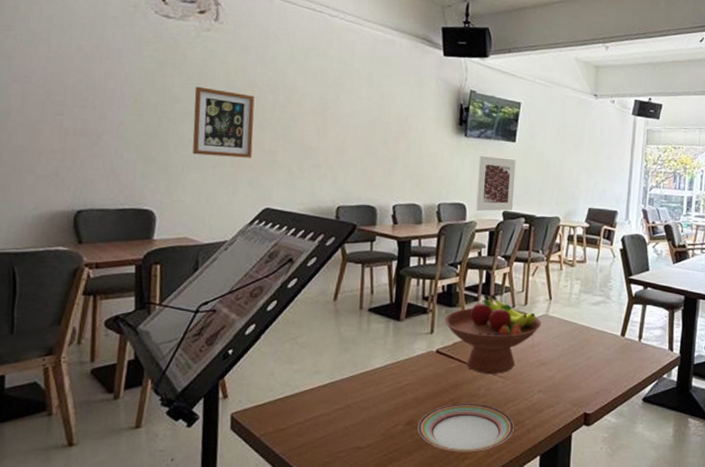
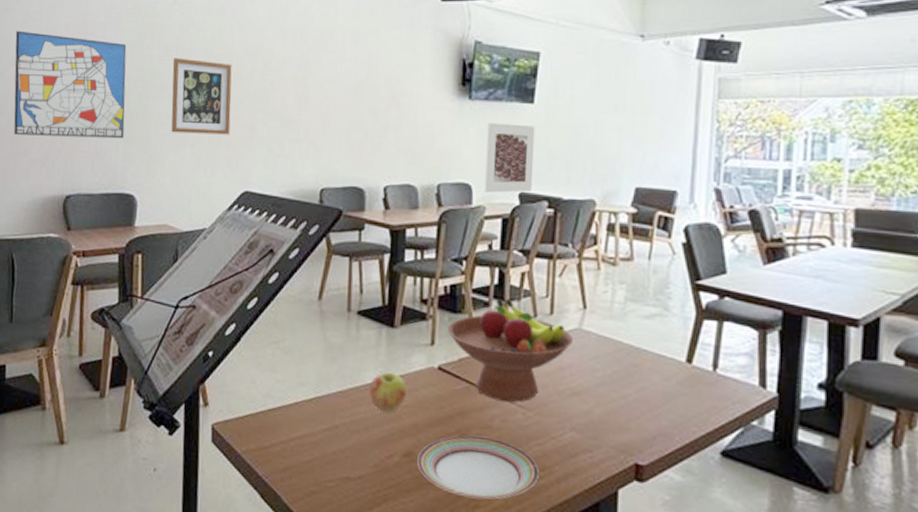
wall art: none [16,48,146,159] -> present [14,30,127,139]
apple: none [378,357,411,389] -> present [369,371,408,411]

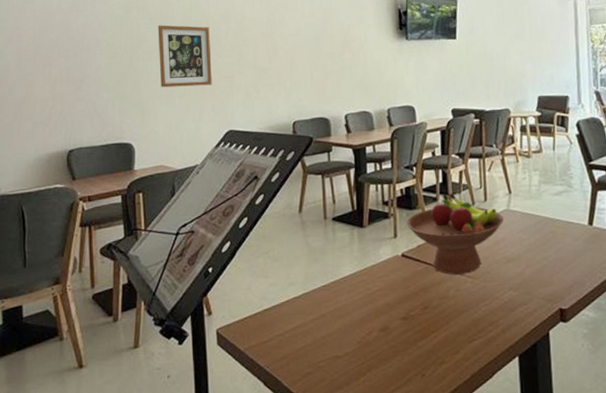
wall art: present [14,30,127,139] -> none [12,12,118,102]
apple: present [369,371,408,411] -> none [347,263,379,296]
plate: present [417,435,539,500] -> none [392,305,488,356]
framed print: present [484,123,535,193] -> none [422,56,462,112]

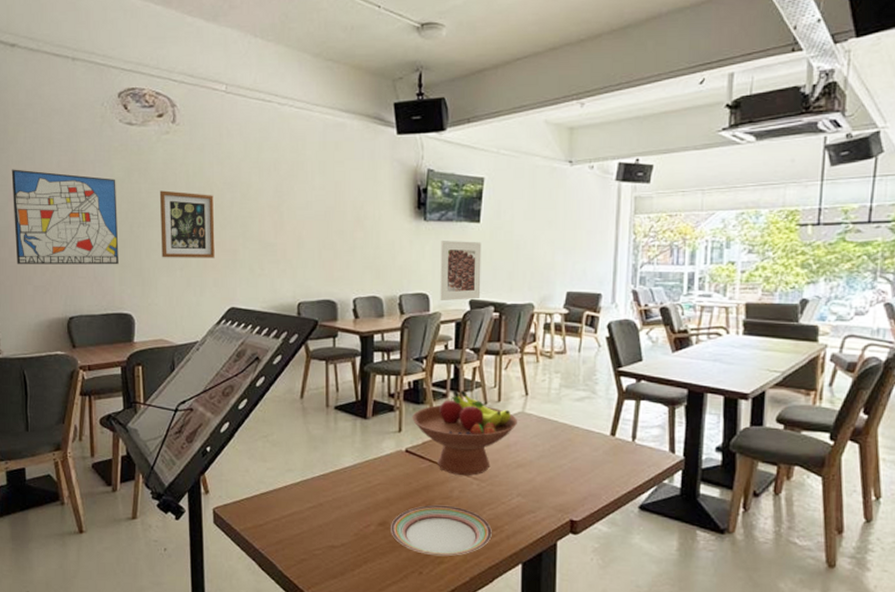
wall art: none [12,12,118,102] -> present [11,169,119,265]
plate: none [392,305,488,356] -> present [391,505,492,556]
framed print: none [422,56,462,112] -> present [440,241,482,302]

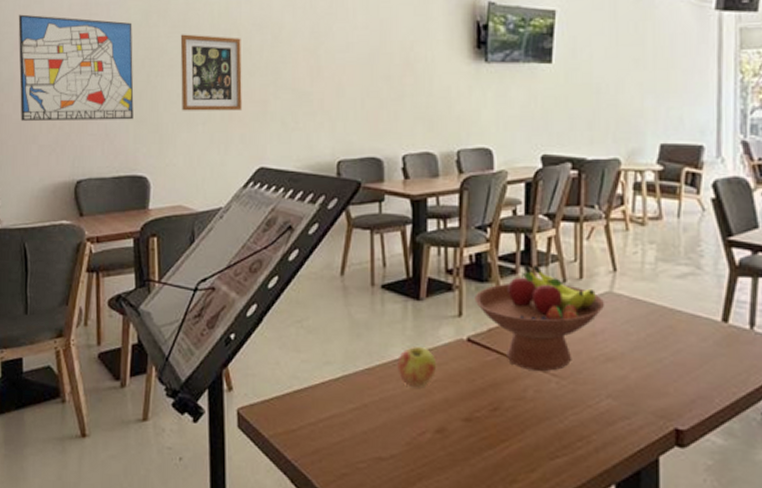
apple: none [348,456,380,489] -> present [397,346,437,387]
plate: present [391,505,492,556] -> none [451,407,576,473]
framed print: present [440,241,482,302] -> none [505,85,555,158]

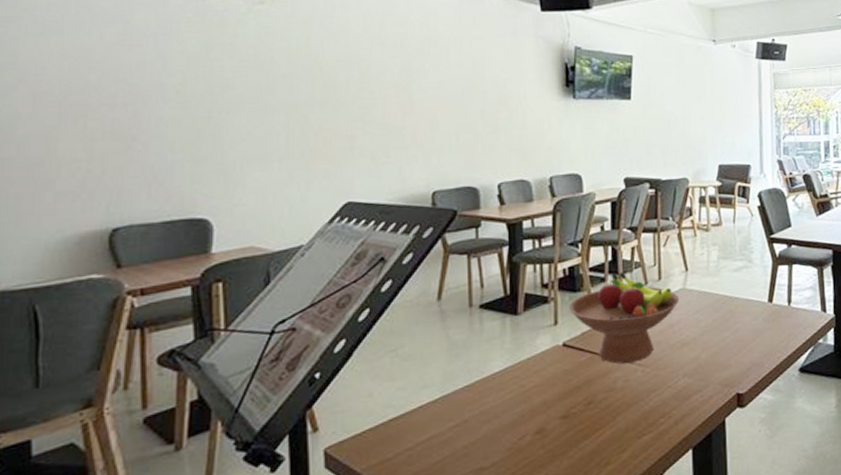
wall art: present [18,14,134,121] -> none [24,42,191,164]
wall art: present [180,34,242,111] -> none [250,69,325,148]
apple: present [397,346,437,387] -> none [497,357,535,396]

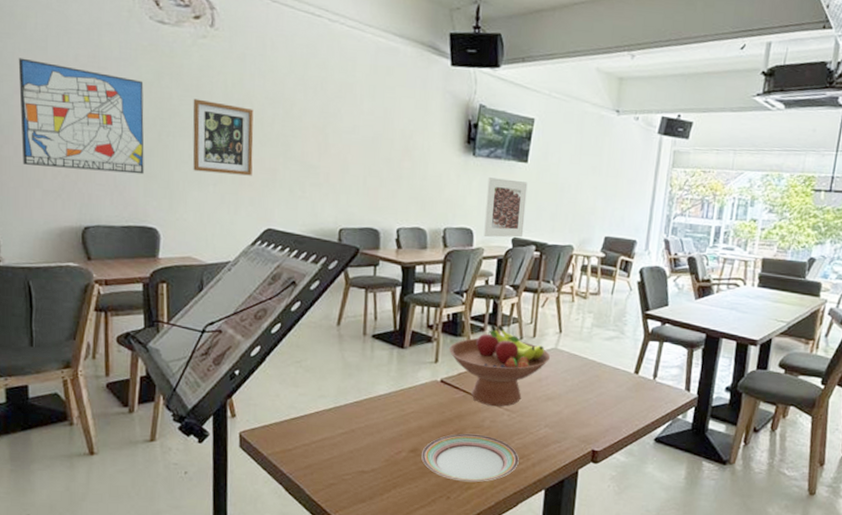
wall art: none [24,42,191,164] -> present [18,57,144,175]
wall art: none [250,69,325,148] -> present [192,98,254,176]
plate: none [549,398,660,458] -> present [421,433,519,482]
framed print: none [592,118,635,181] -> present [484,177,528,238]

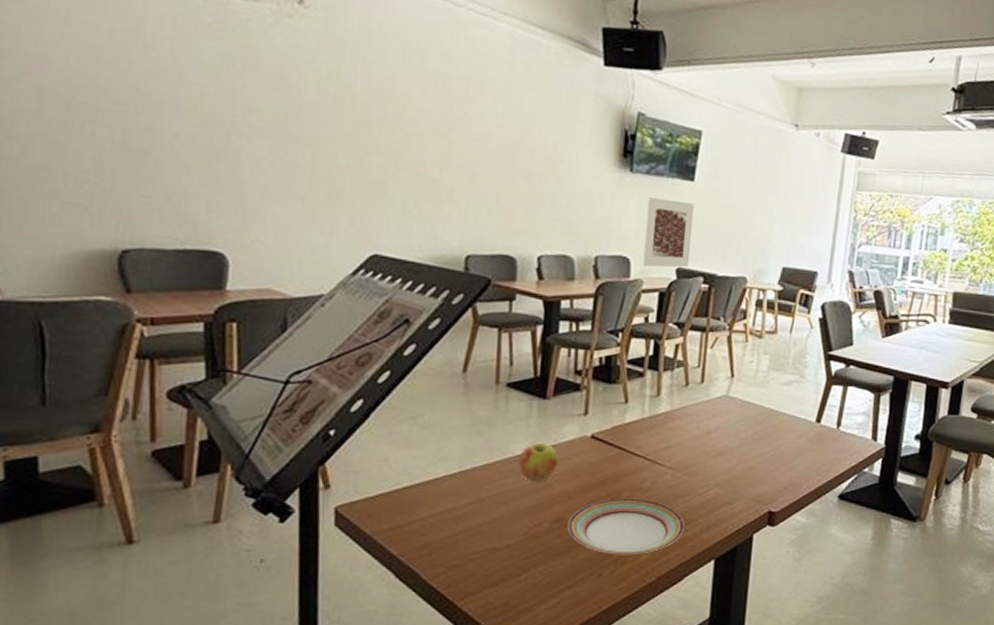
wall art: present [18,57,144,175] -> none [27,29,208,185]
wall art: present [192,98,254,176] -> none [273,91,356,190]
apple: none [381,384,415,417] -> present [518,442,560,481]
fruit bowl: present [449,324,550,407] -> none [601,368,720,465]

